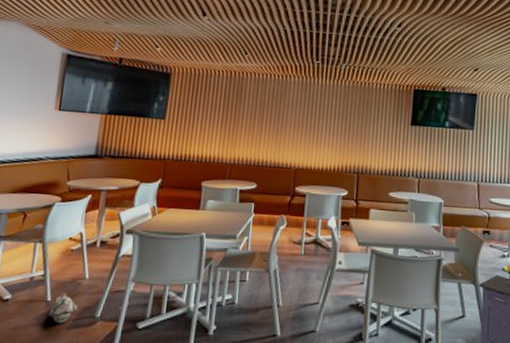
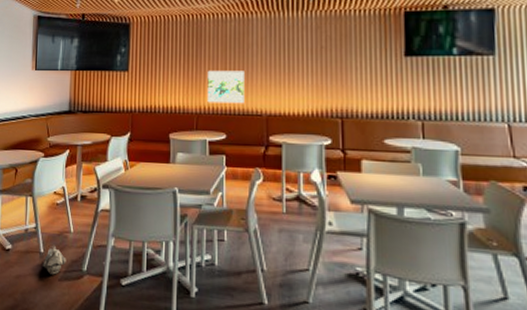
wall art: none [242,125,279,157] -> present [207,70,244,104]

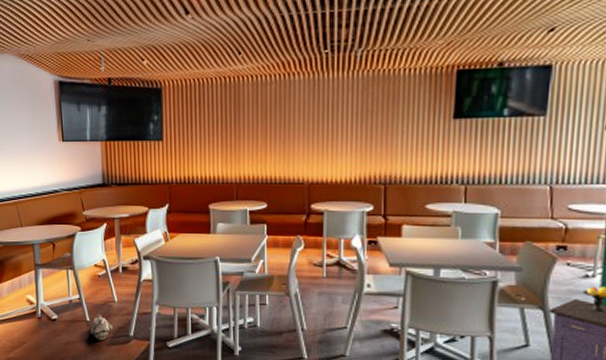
wall art: present [207,70,244,104] -> none [247,137,286,172]

